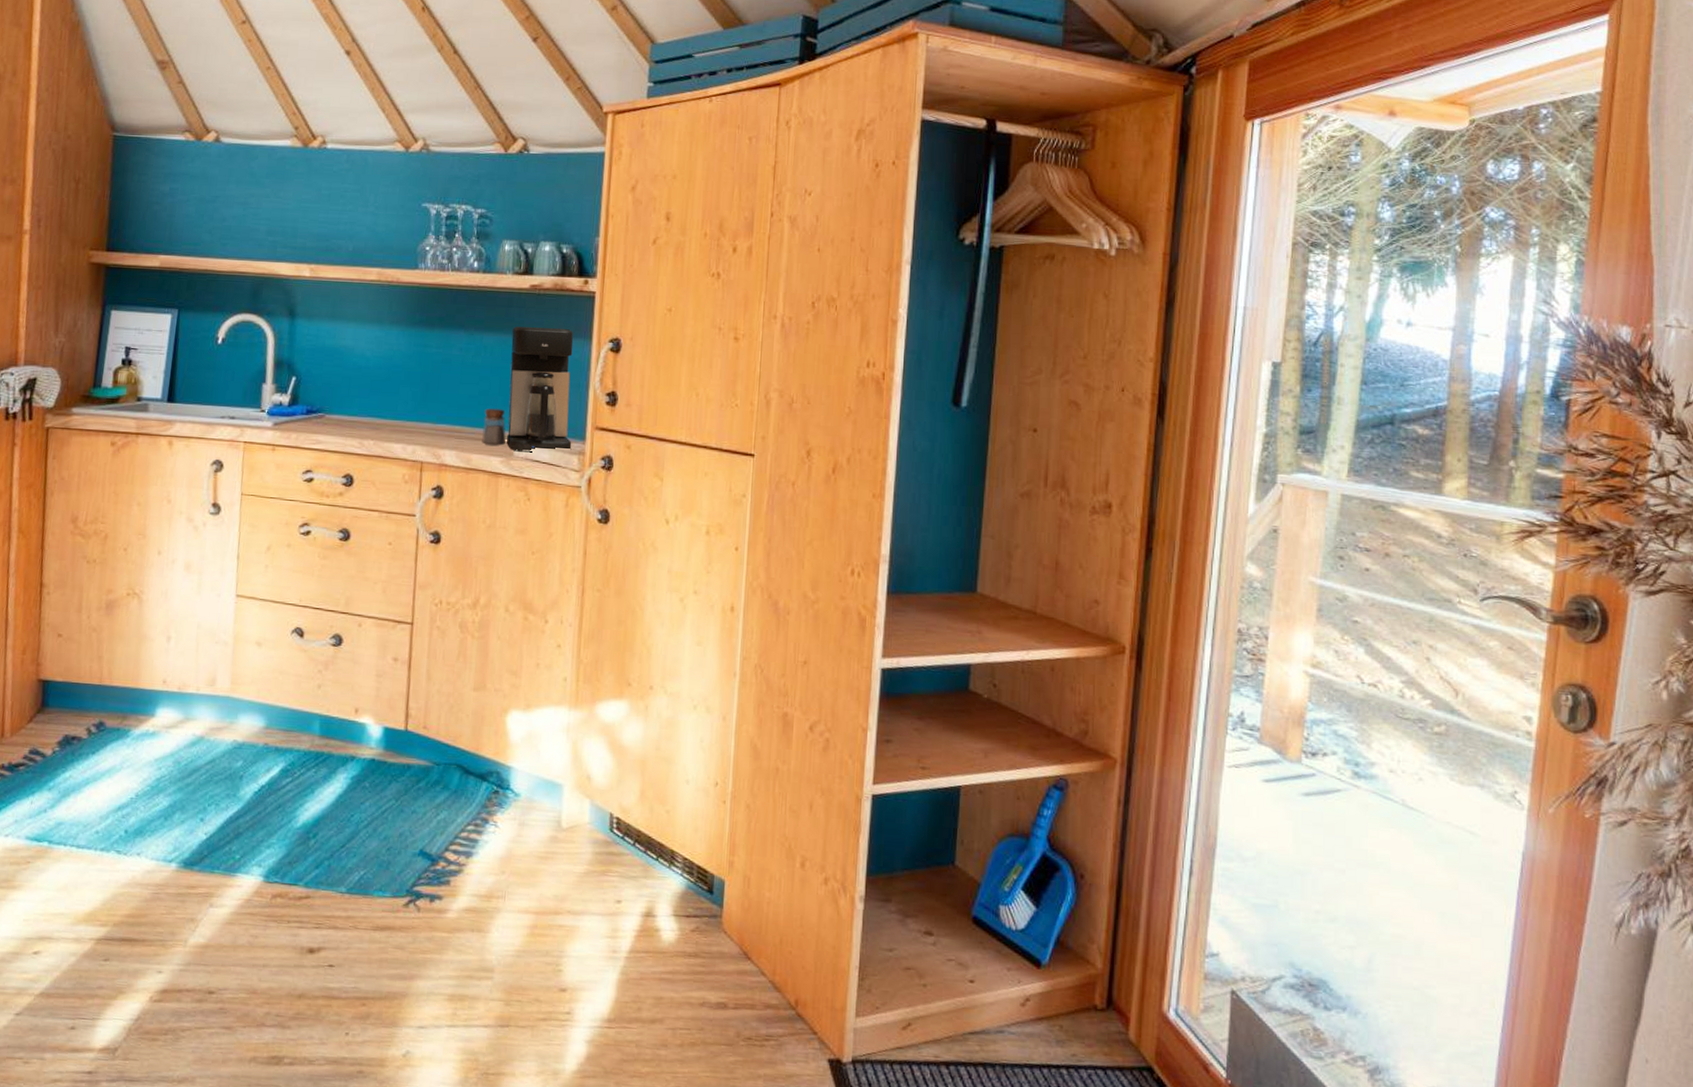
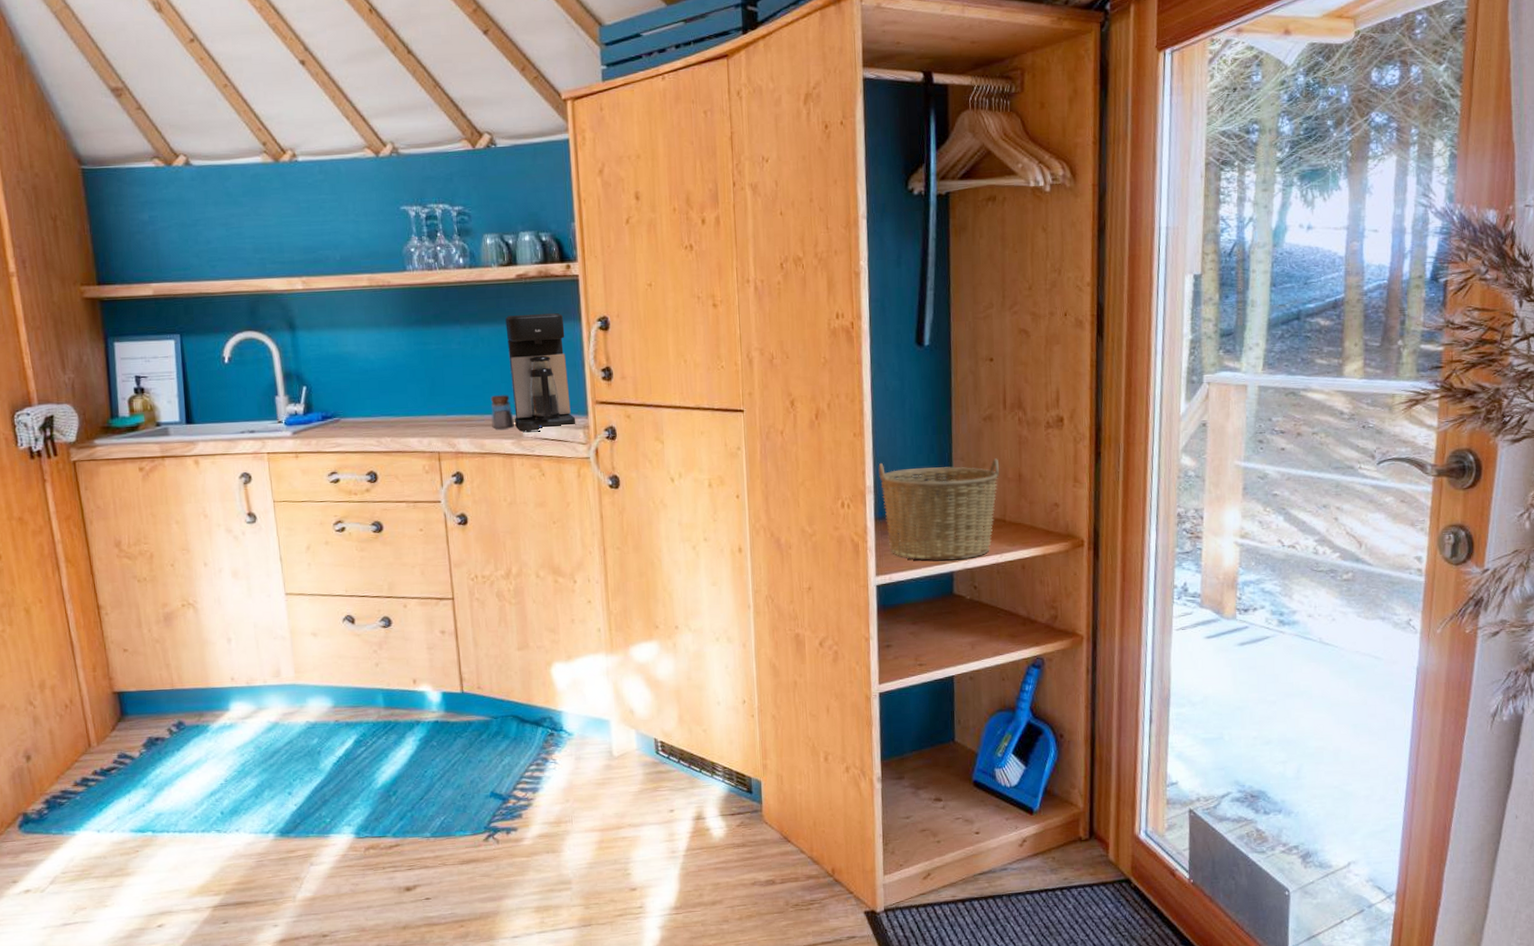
basket: none [896,531,1035,652] -> present [878,458,1000,561]

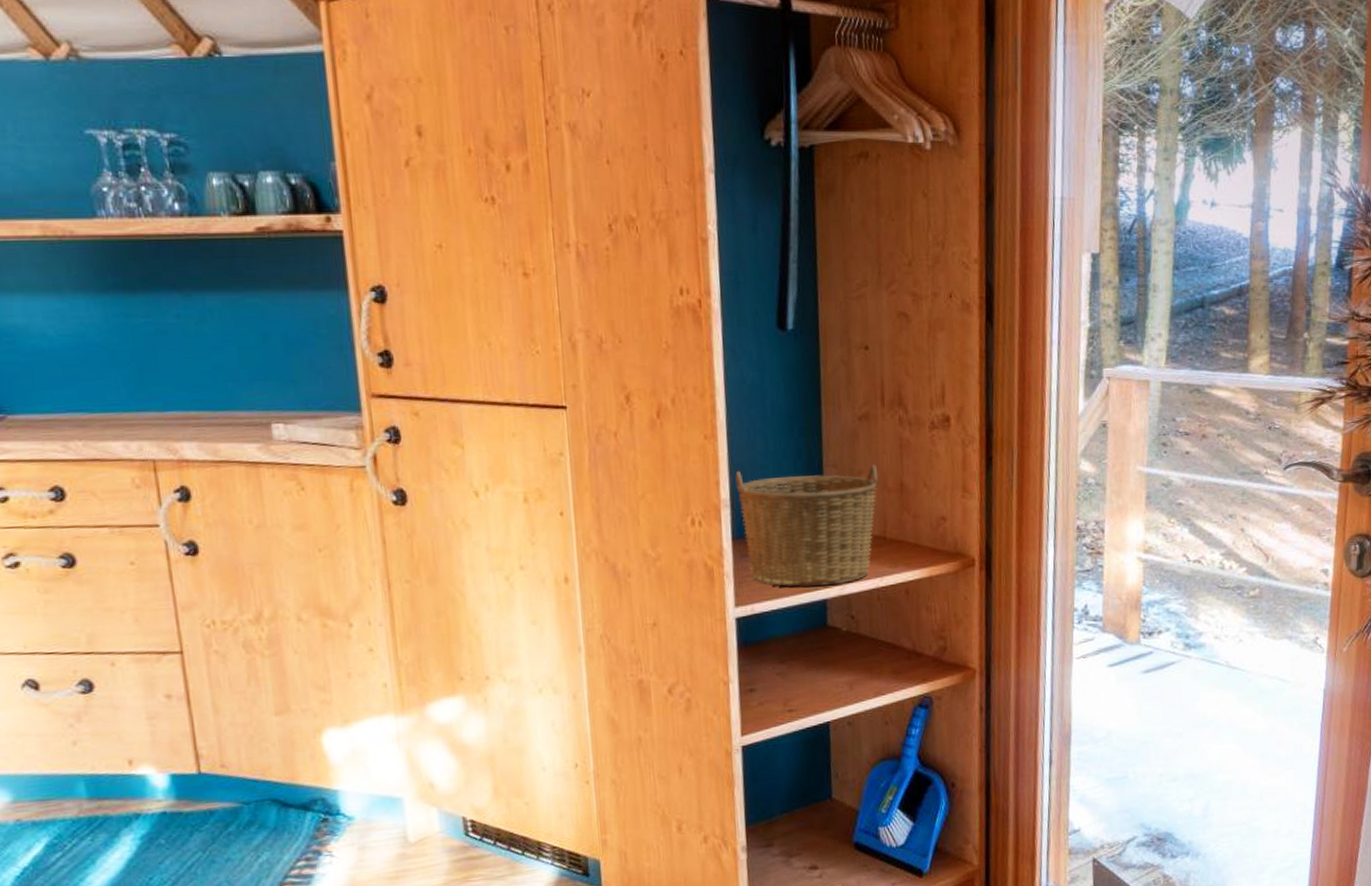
salt shaker: present [490,394,514,430] -> none [225,384,260,430]
coffee maker: present [505,312,576,433] -> none [242,278,346,434]

